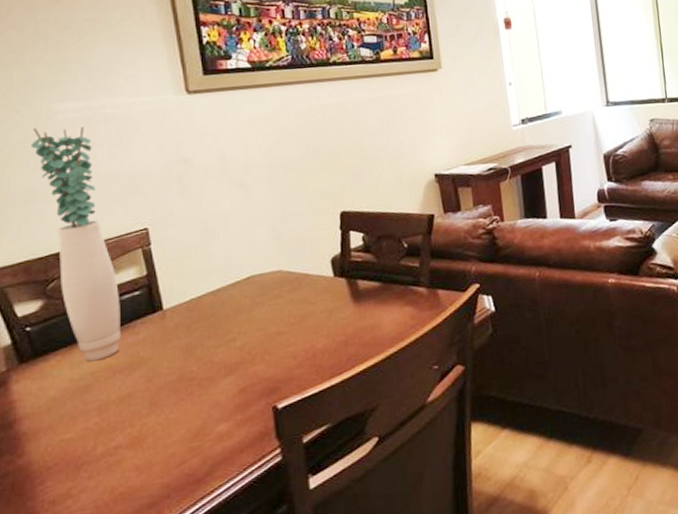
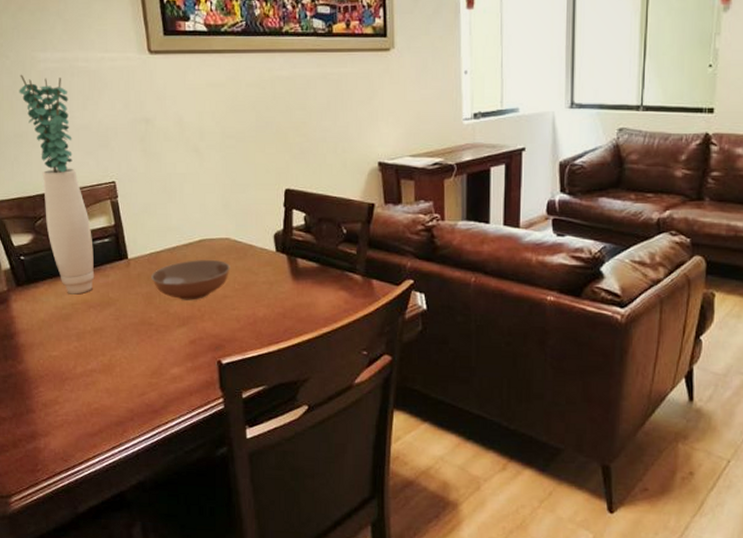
bowl: none [191,295,284,346] -> present [151,259,230,300]

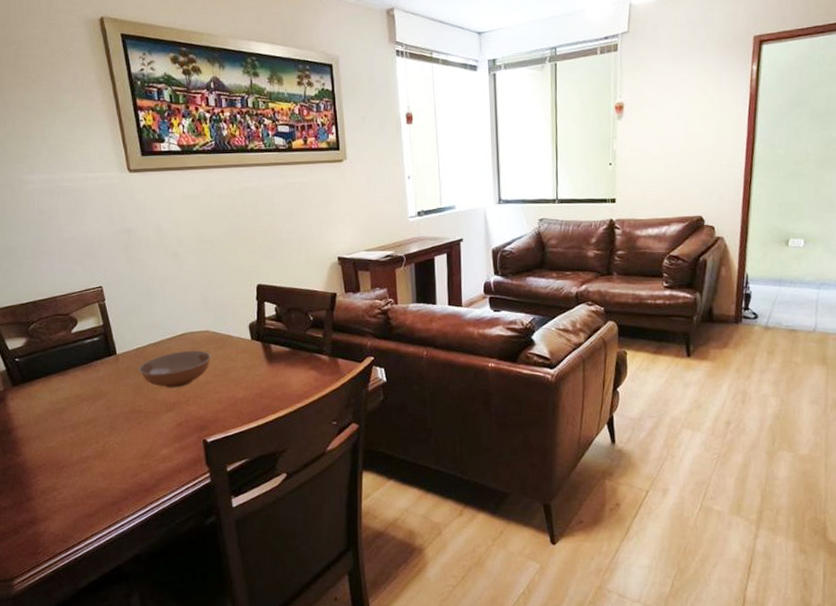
vase: present [19,74,95,295] -> none [8,195,86,390]

